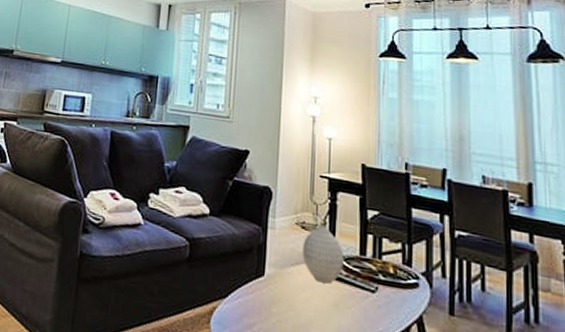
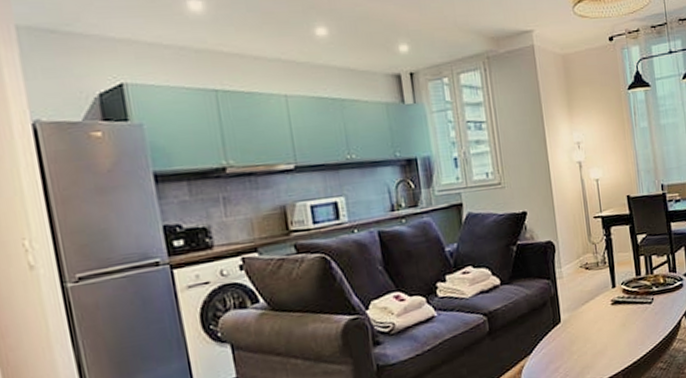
vase: present [302,225,344,284] -> none [588,260,625,311]

